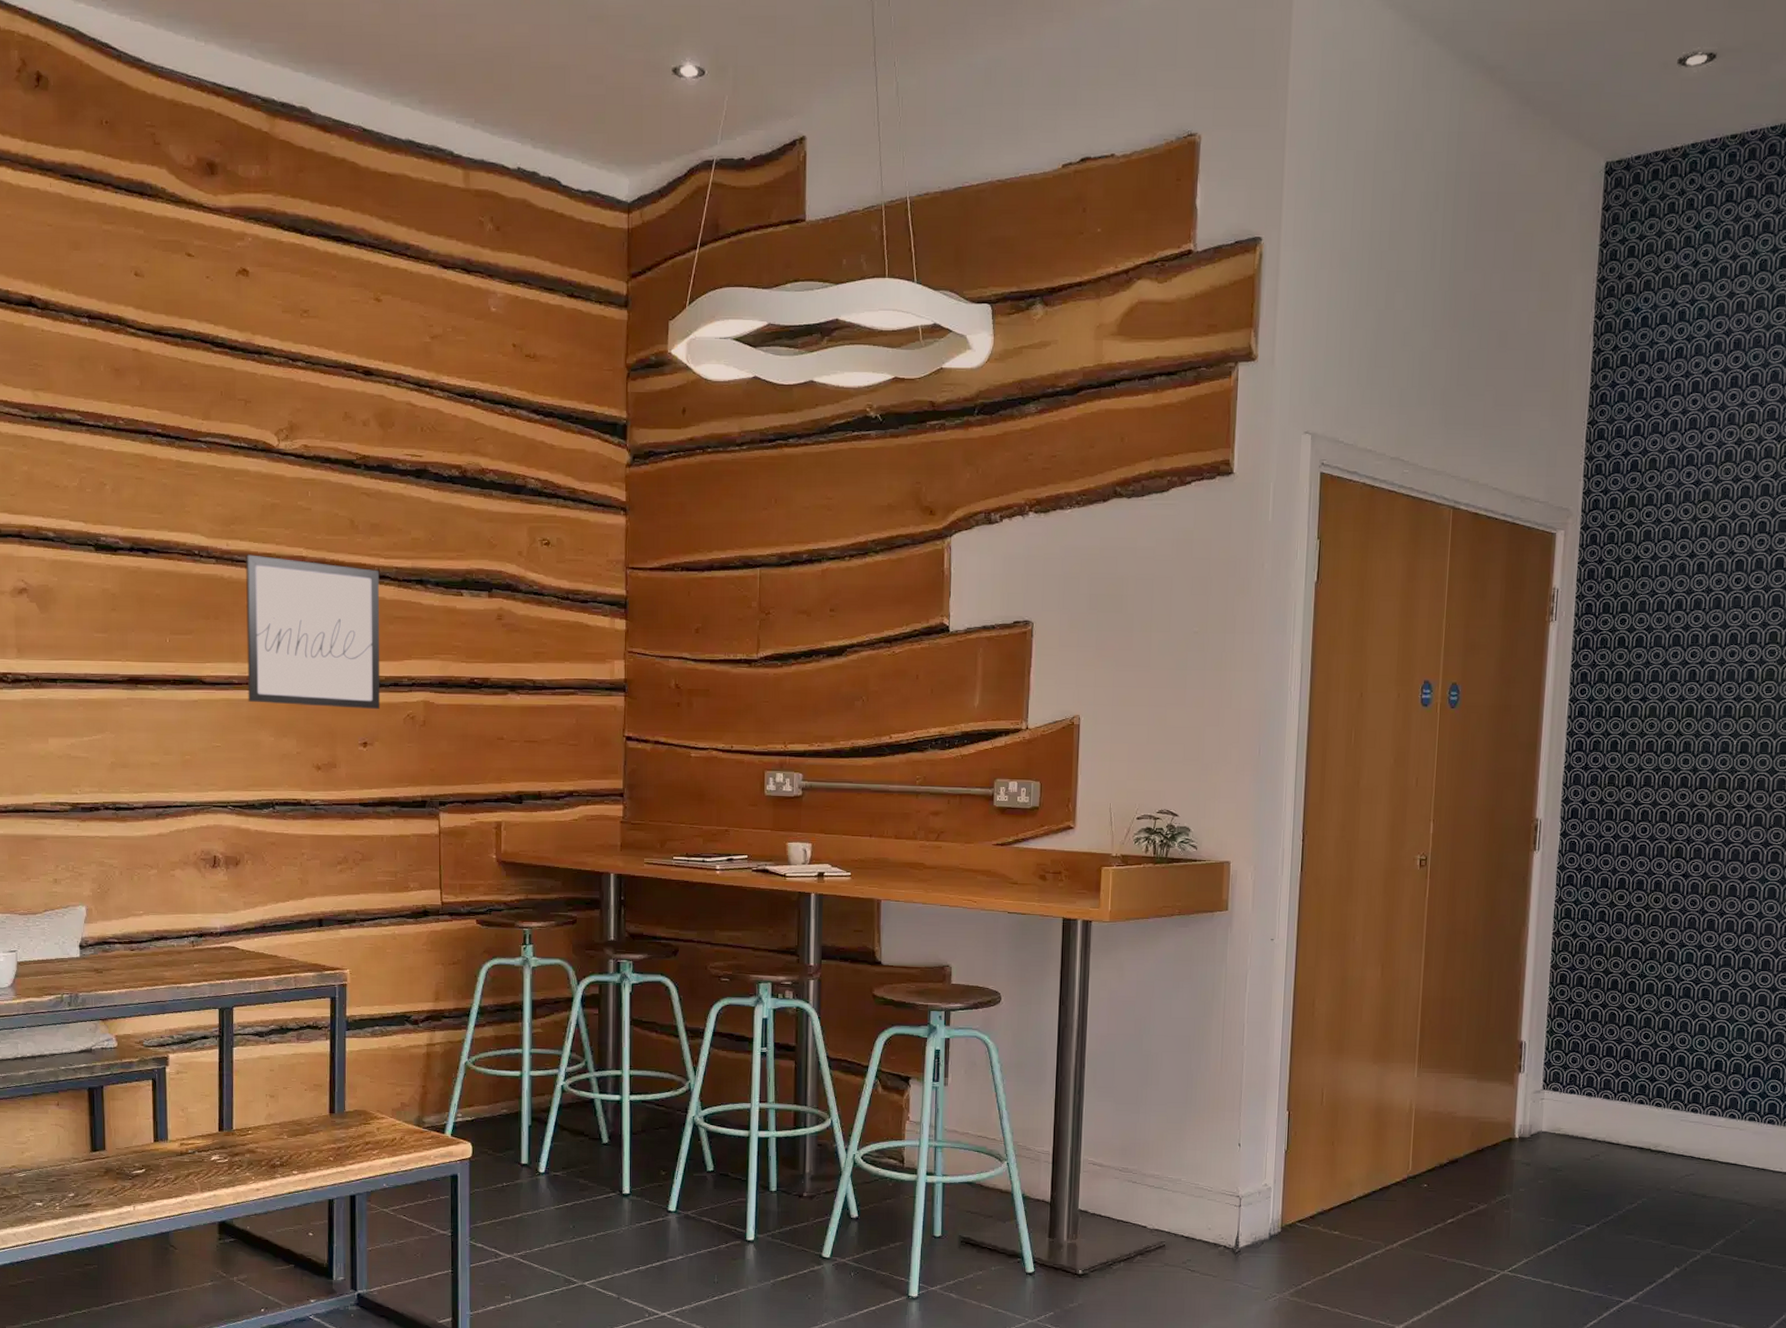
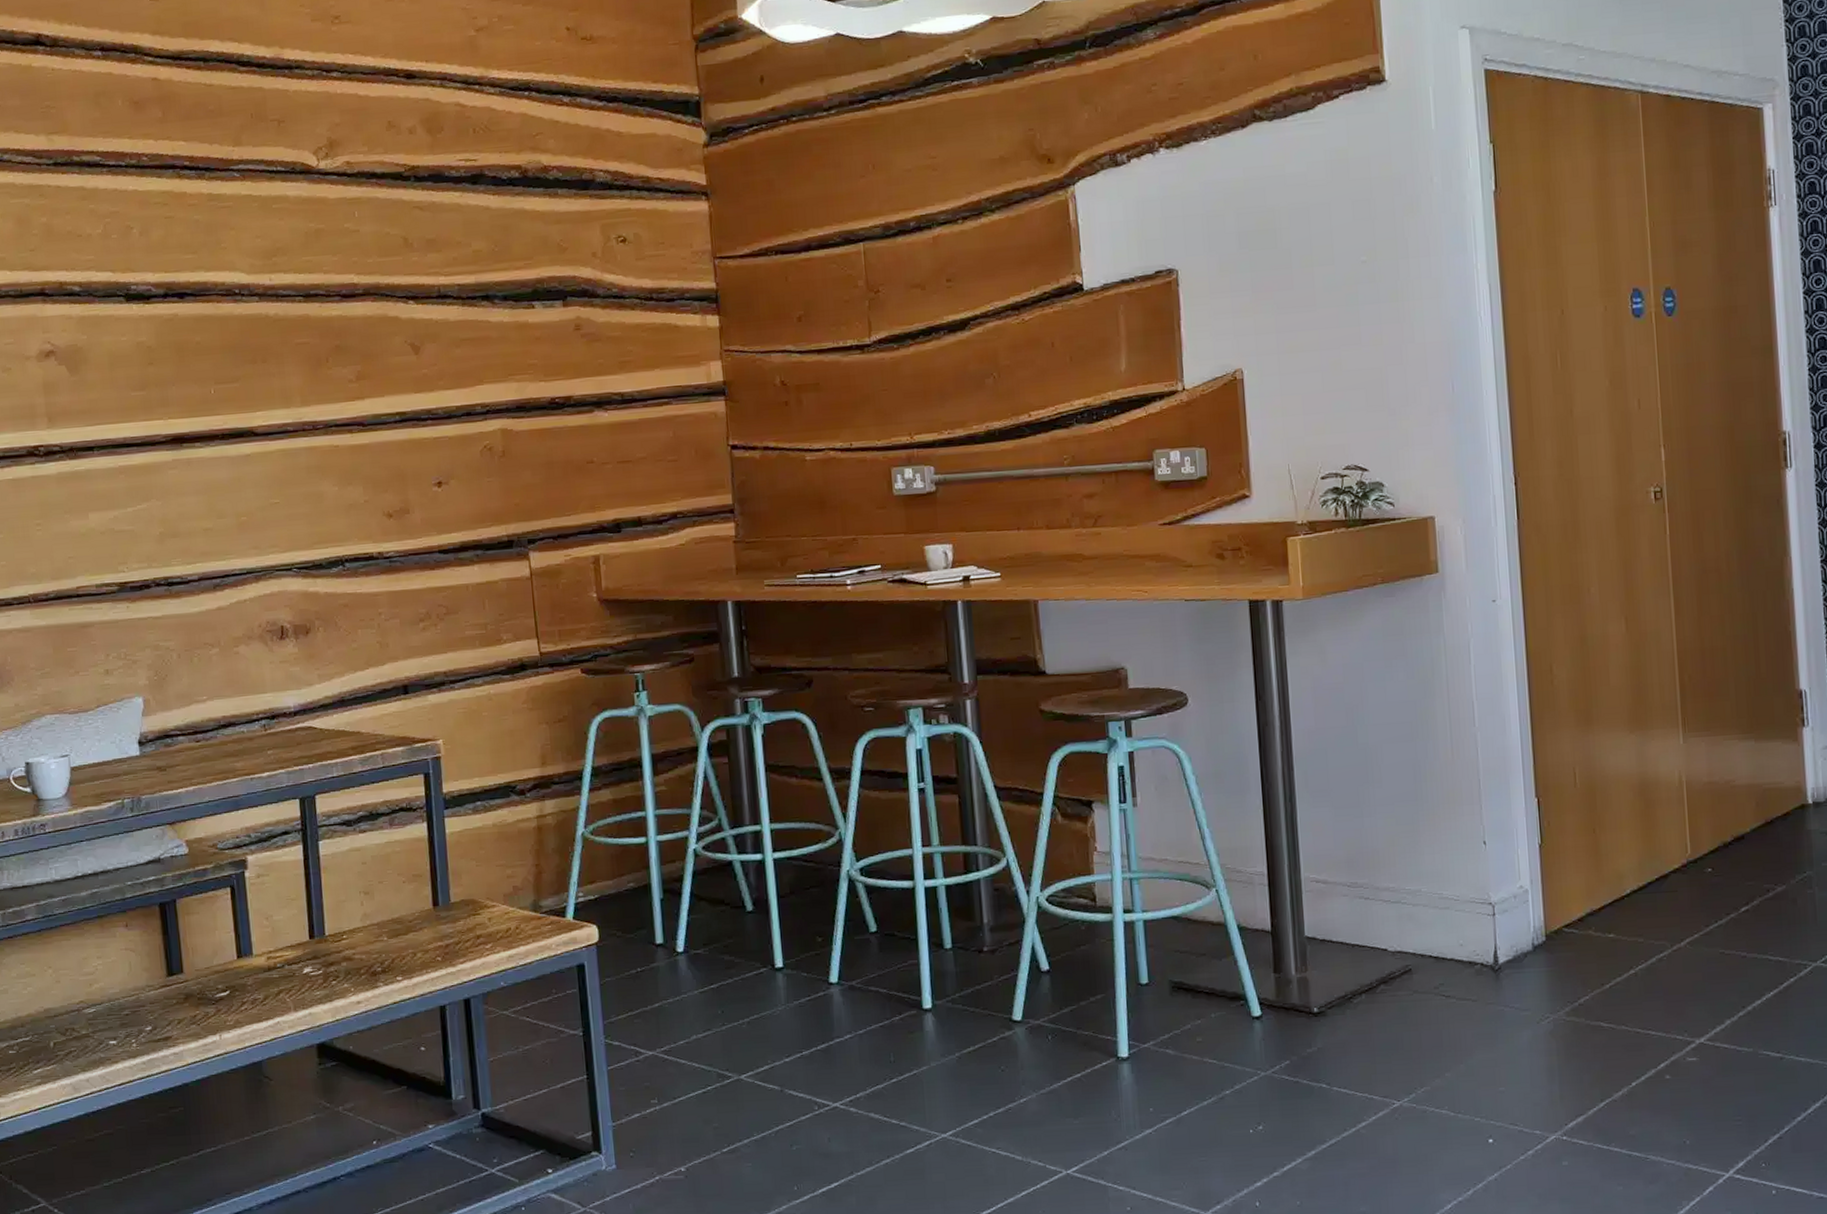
wall art: present [246,555,381,710] -> none [291,287,454,450]

